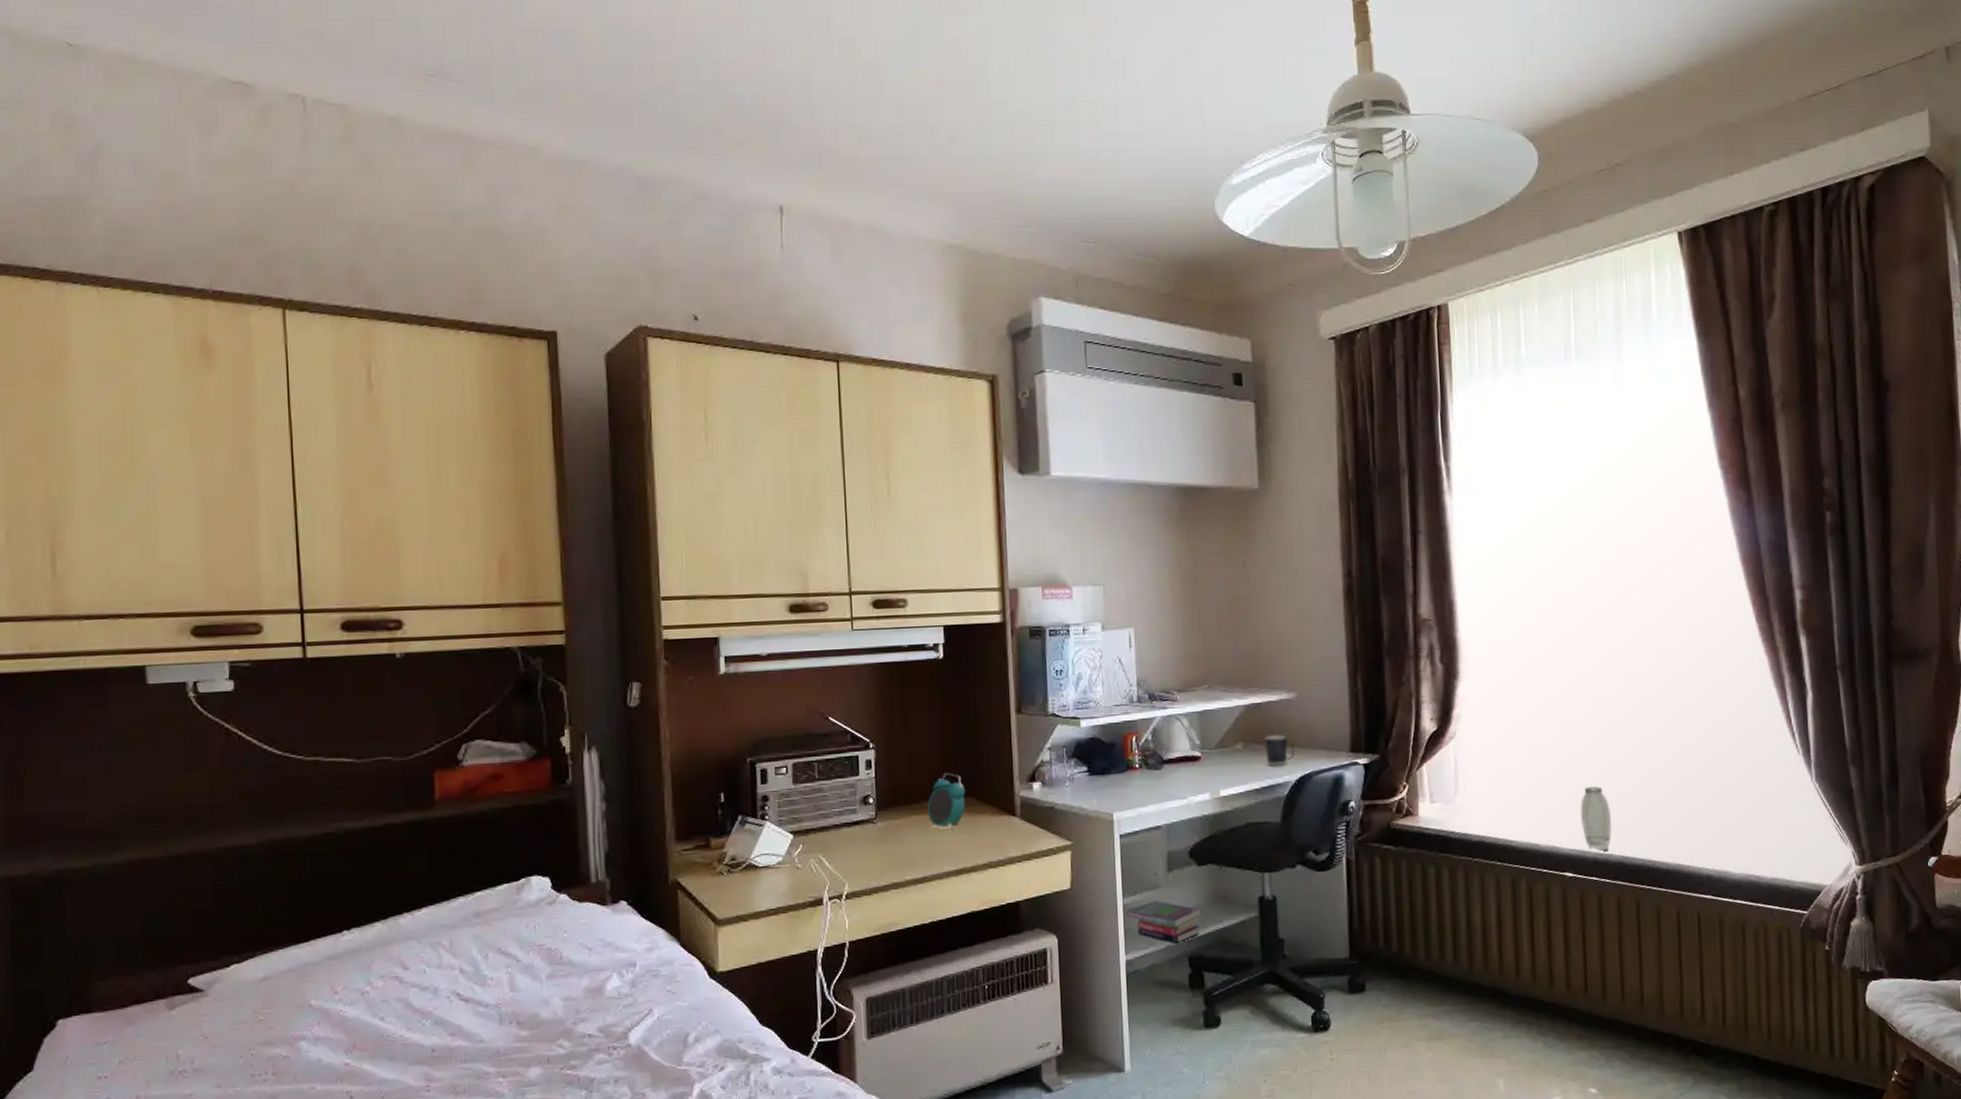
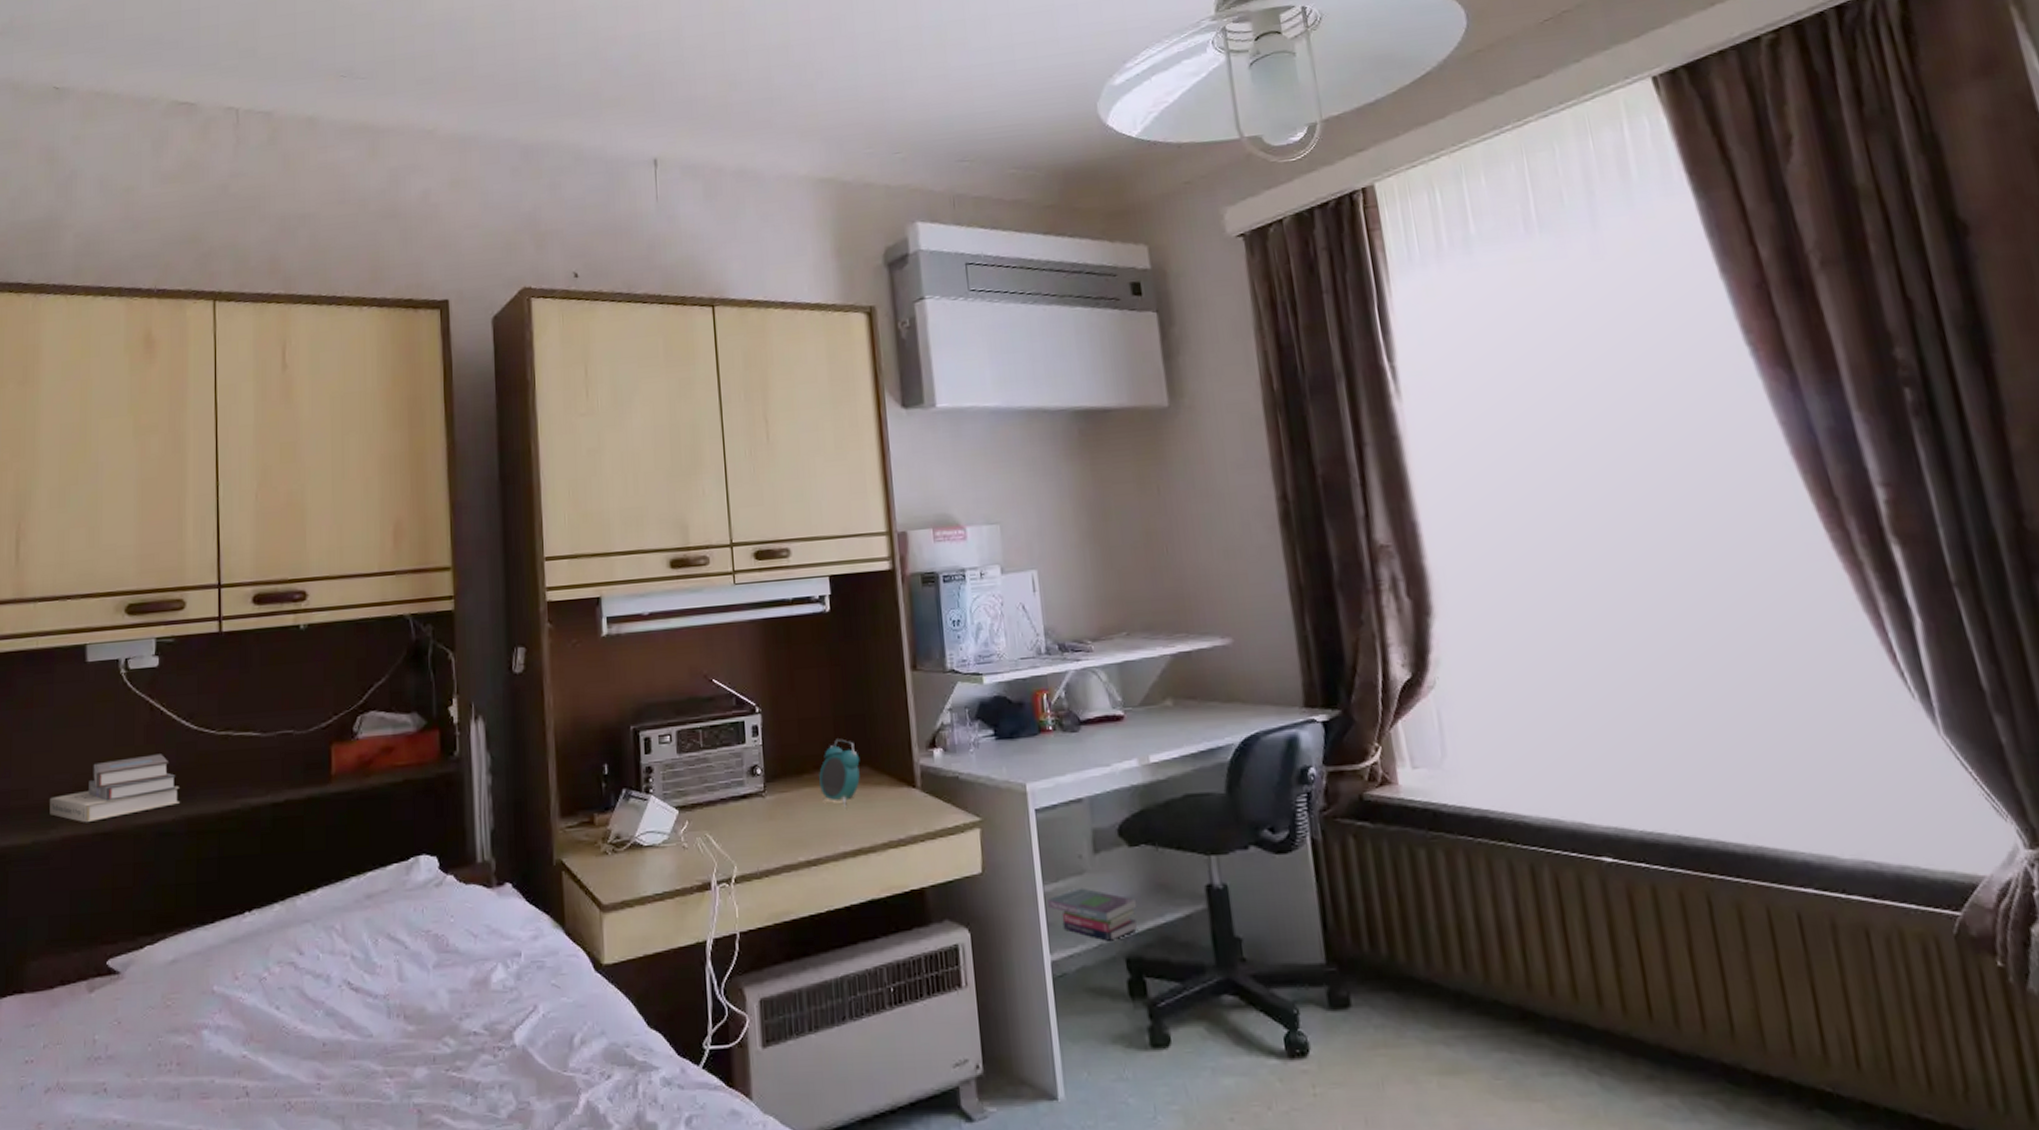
books: none [111,778,265,846] -> present [50,754,180,823]
mug: present [1264,734,1294,766] -> none [1198,687,1236,726]
vase: present [1580,786,1612,852] -> none [1611,745,1660,830]

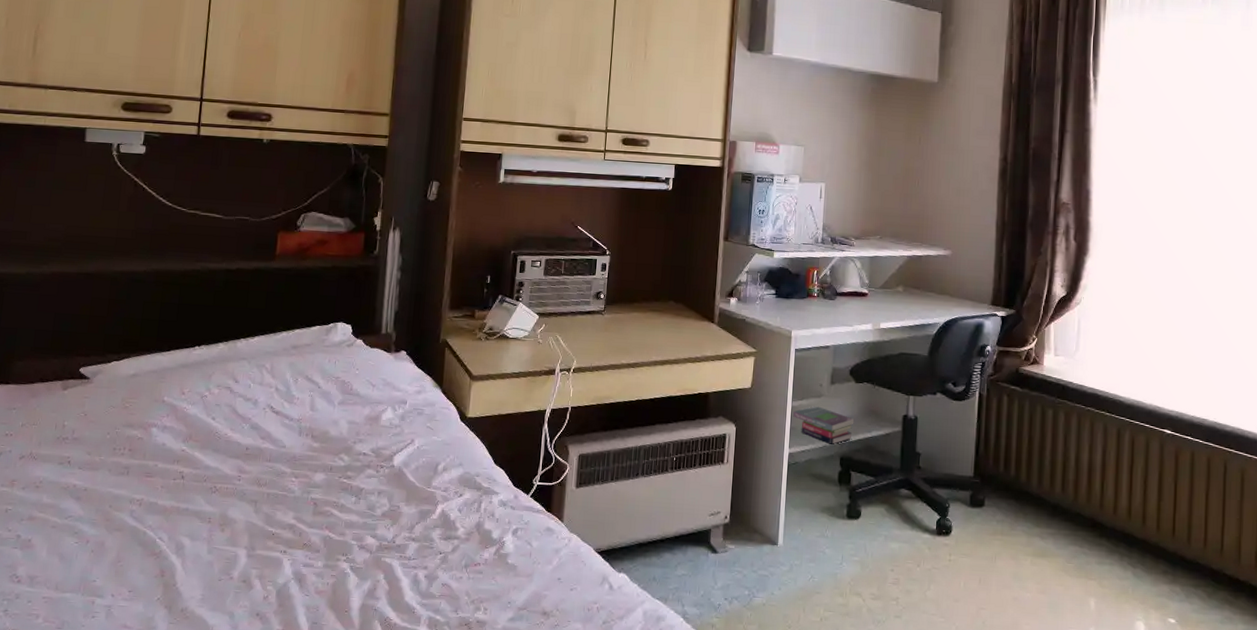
books: present [50,754,180,823] -> none [43,219,153,264]
alarm clock: present [819,738,860,809] -> none [645,281,677,331]

